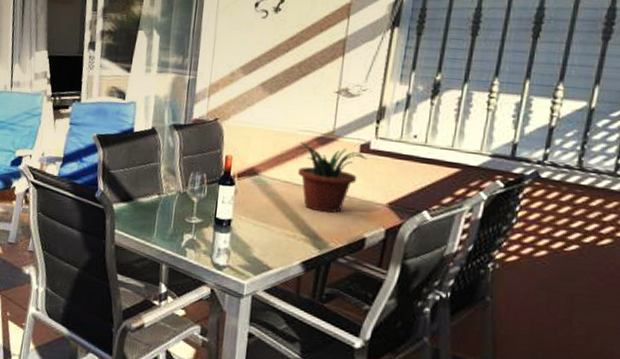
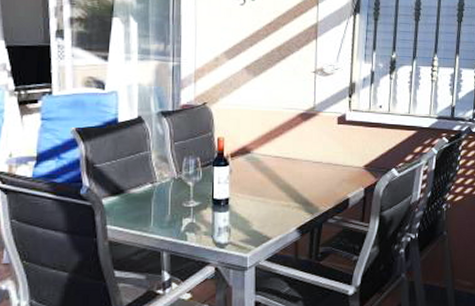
potted plant: present [295,141,367,213] -> none [282,118,344,181]

